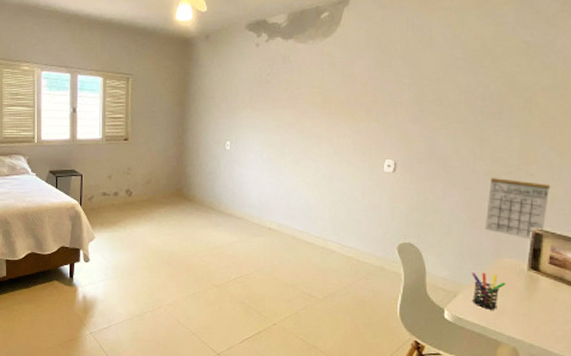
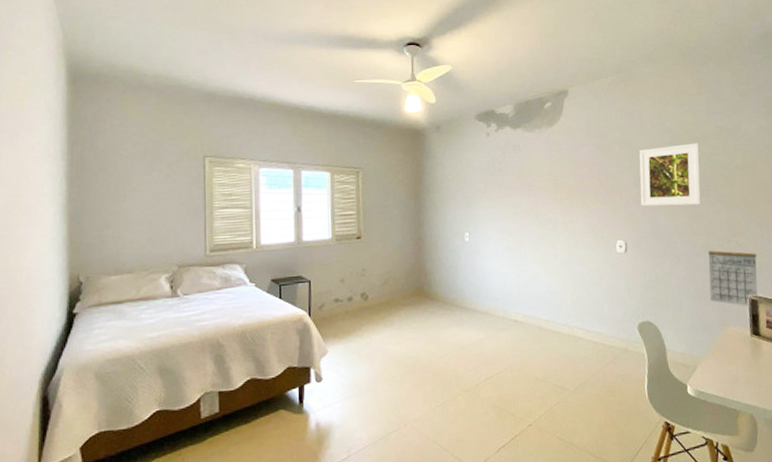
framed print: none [418,60,498,129] -> present [639,143,702,206]
pen holder: present [472,273,505,310] -> none [705,343,735,380]

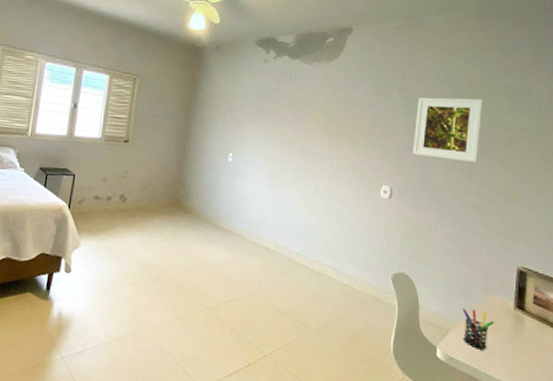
pen holder: none [705,343,735,380] -> present [462,308,494,350]
calendar: present [708,250,758,307] -> none [474,212,533,278]

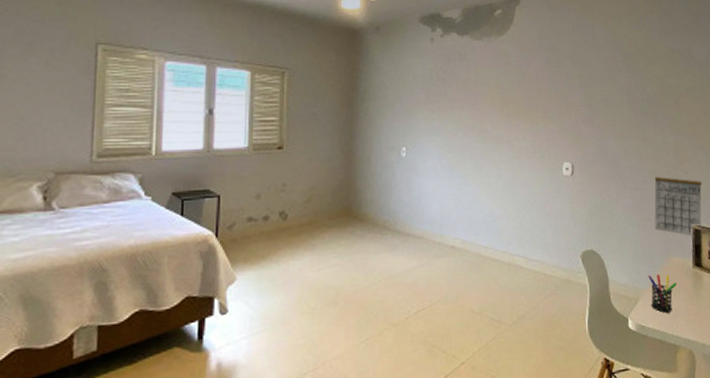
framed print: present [412,97,483,163] -> none [589,63,651,129]
calendar: none [474,212,533,278] -> present [654,177,702,237]

